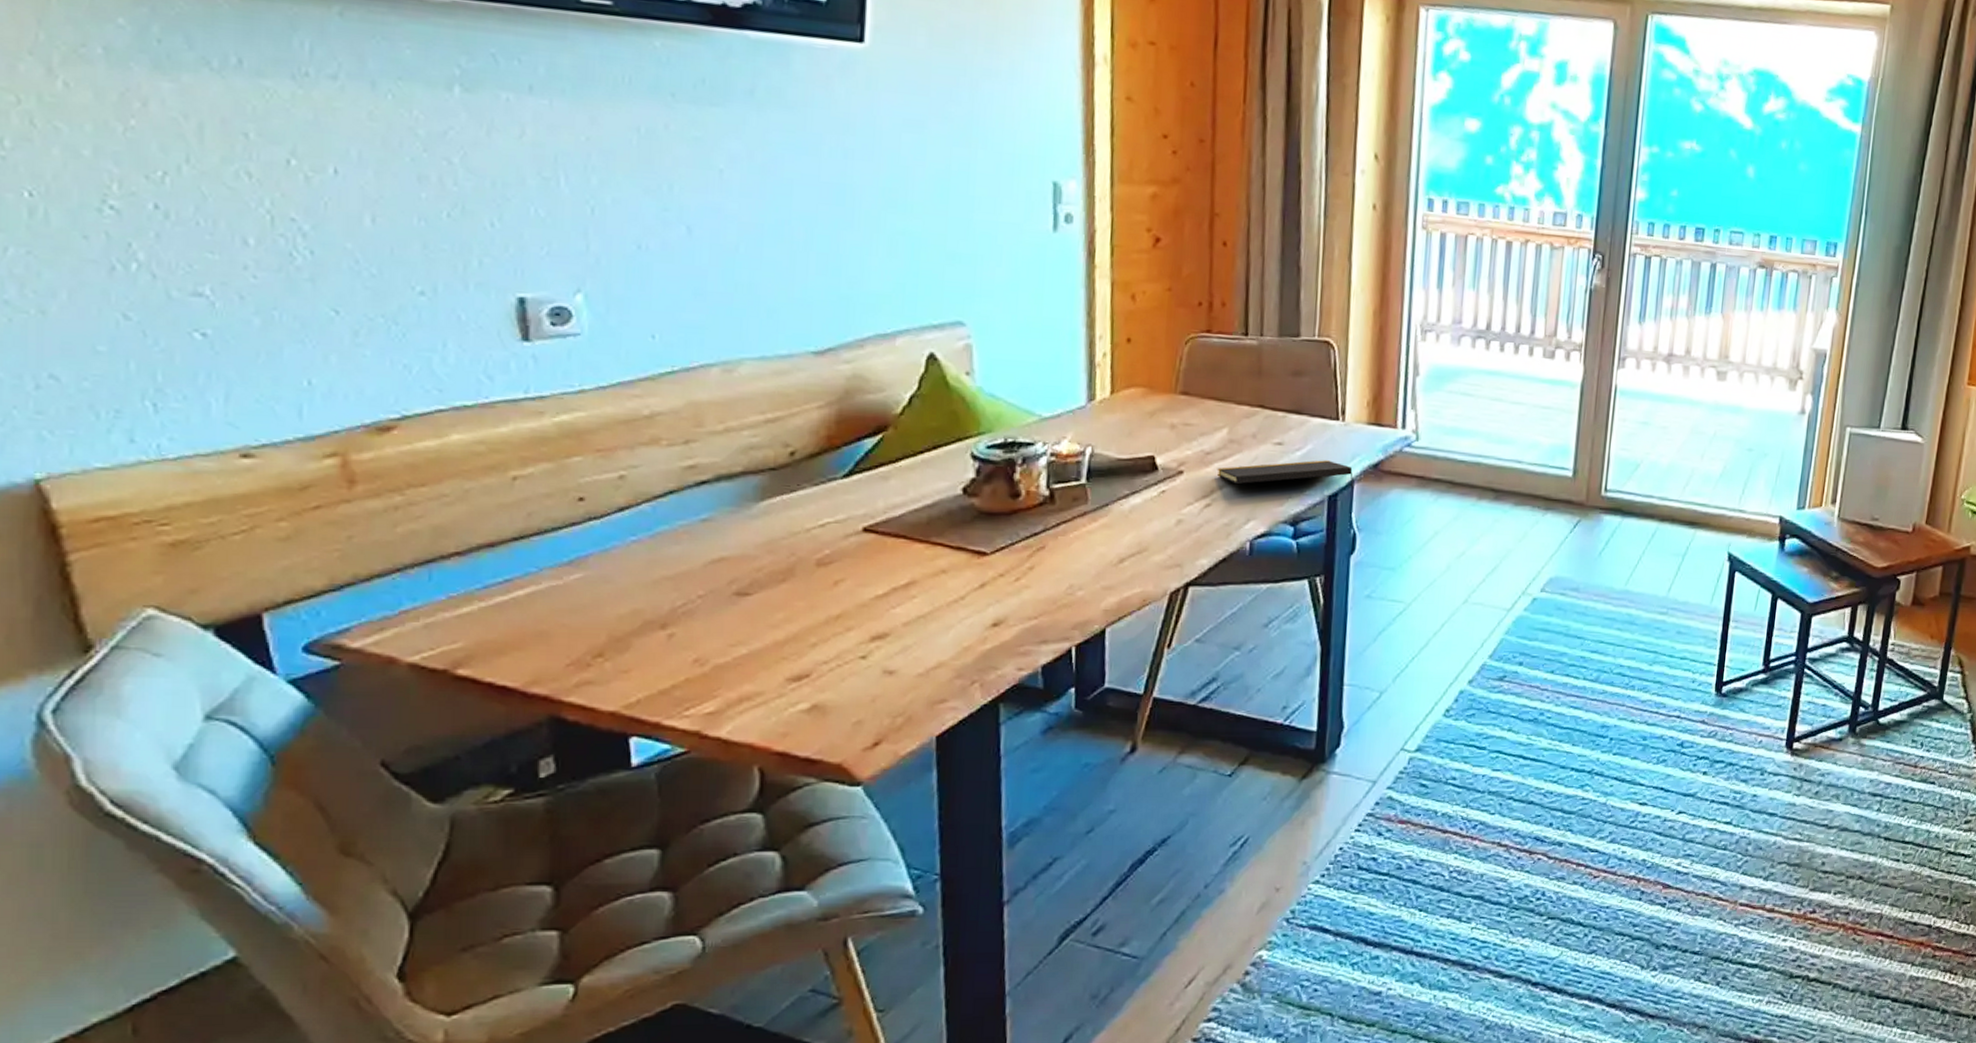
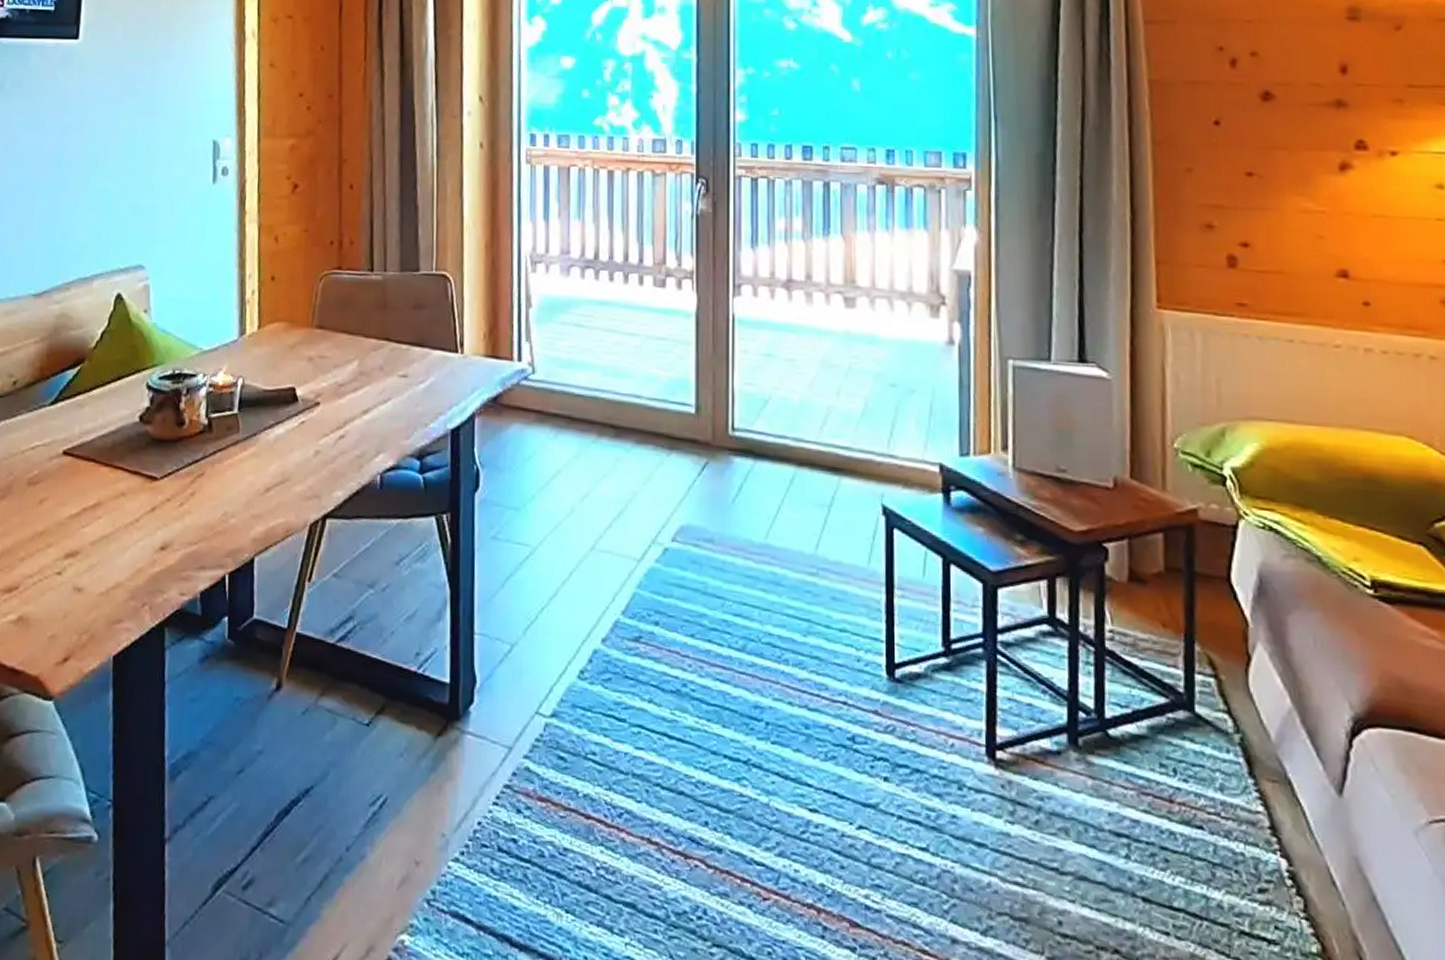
notepad: present [1217,460,1354,489] -> none [349,393,475,422]

